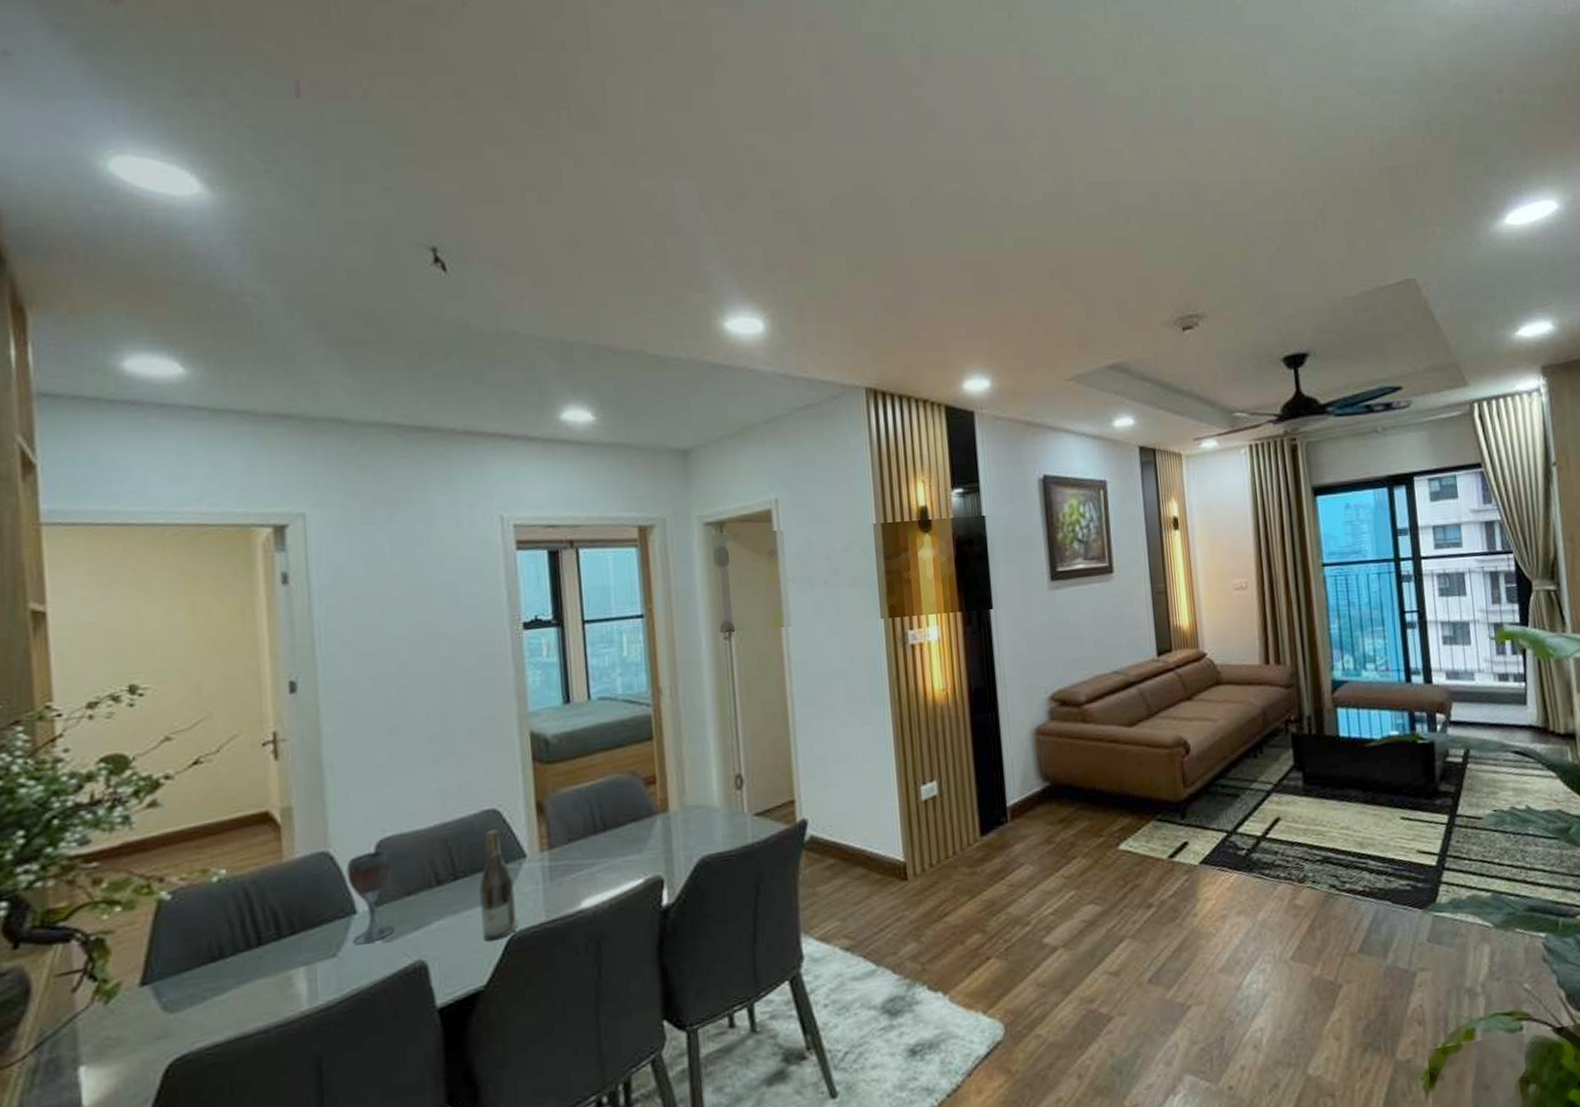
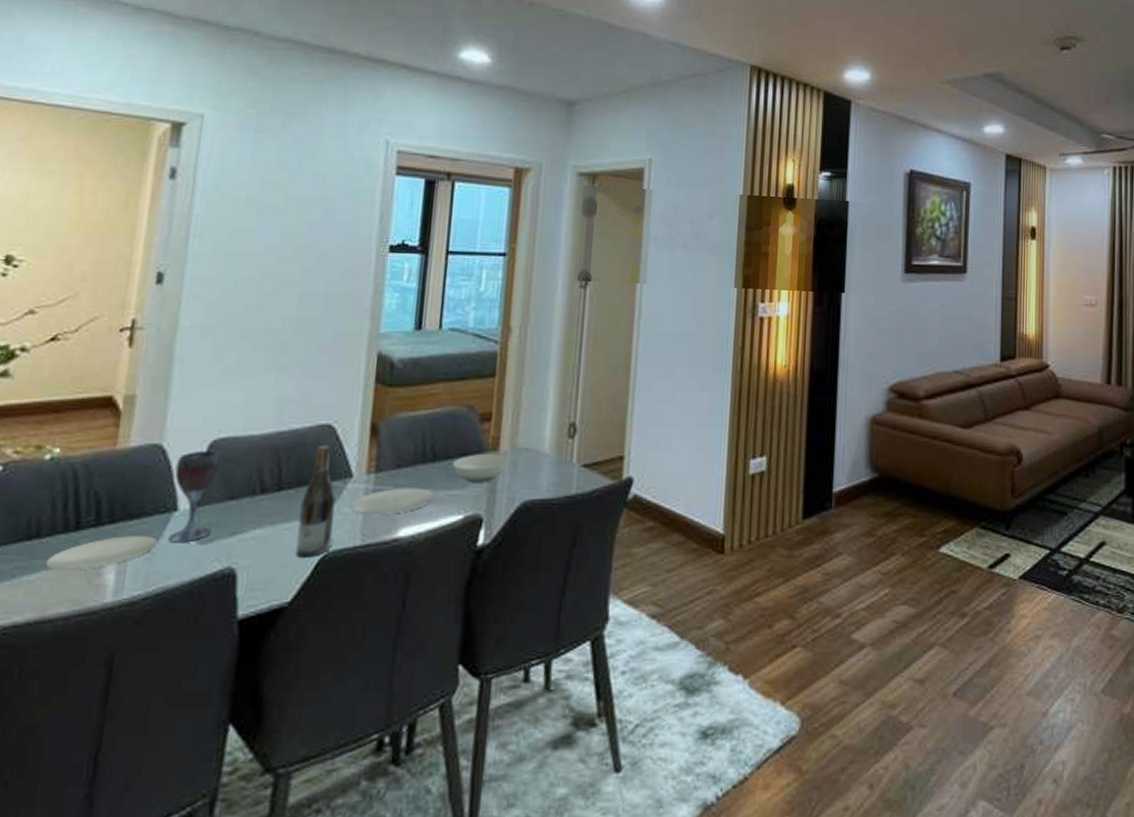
plate: none [235,941,342,988] -> present [46,536,157,571]
plate: none [528,858,612,892] -> present [349,487,435,516]
bowl: none [624,814,681,846] -> present [452,453,510,483]

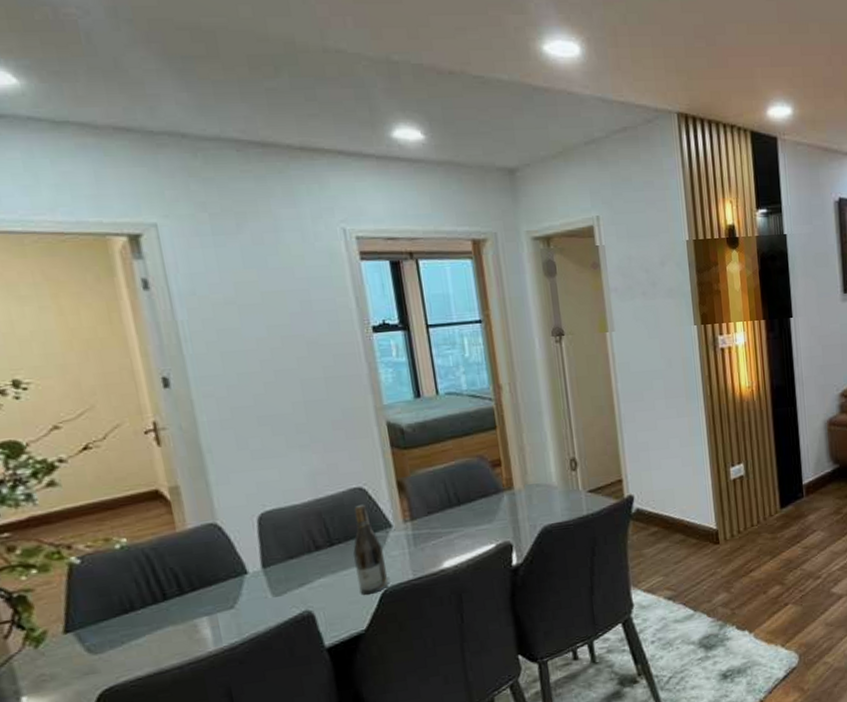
plate: present [46,536,157,571] -> none [147,596,238,634]
cup: present [168,450,220,543] -> none [234,521,283,599]
plate: present [349,487,435,516] -> none [395,527,467,555]
bowl: present [452,453,510,483] -> none [476,491,525,518]

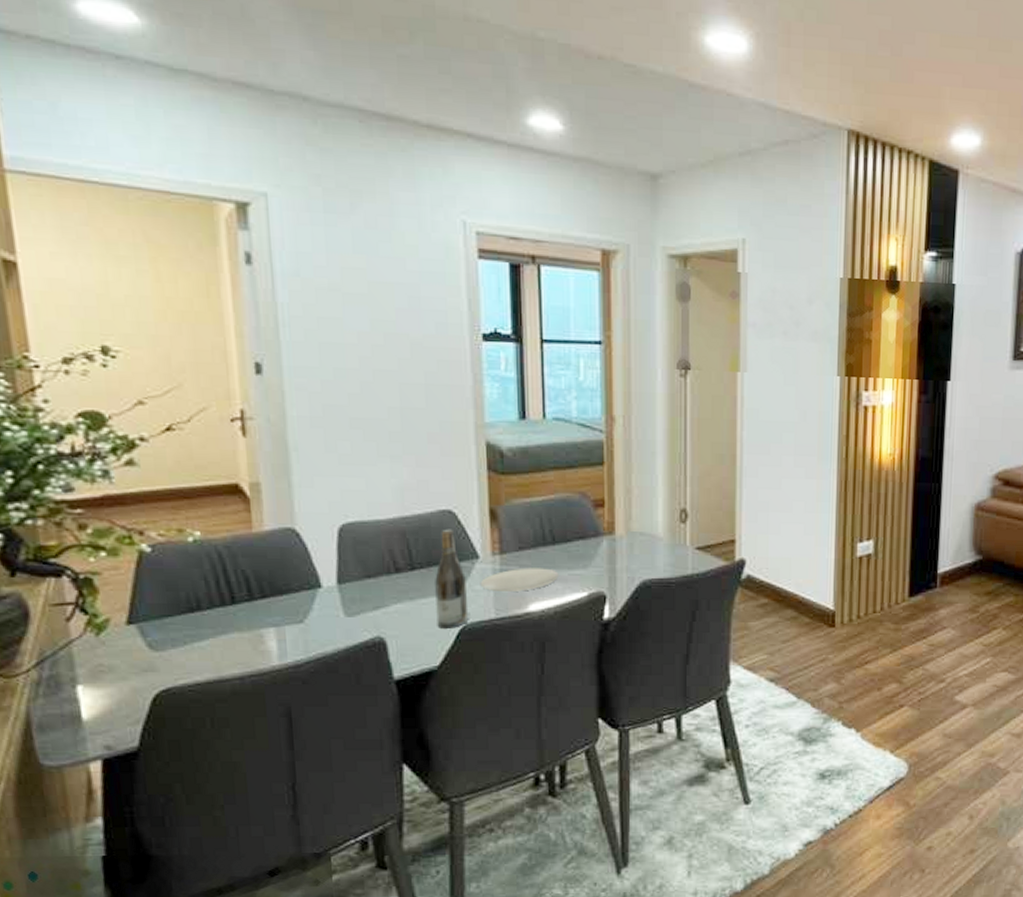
plate: none [395,527,467,555] -> present [480,568,559,593]

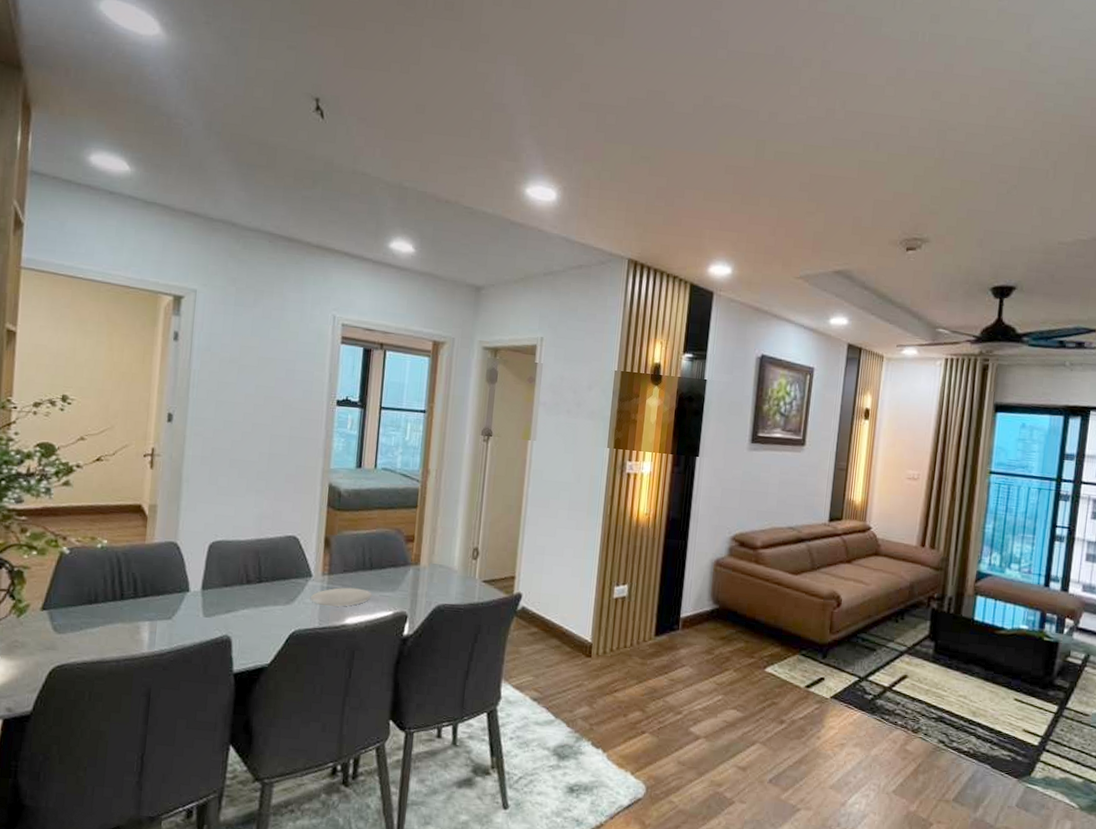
wine bottle: present [435,529,469,628] -> none [272,551,300,633]

